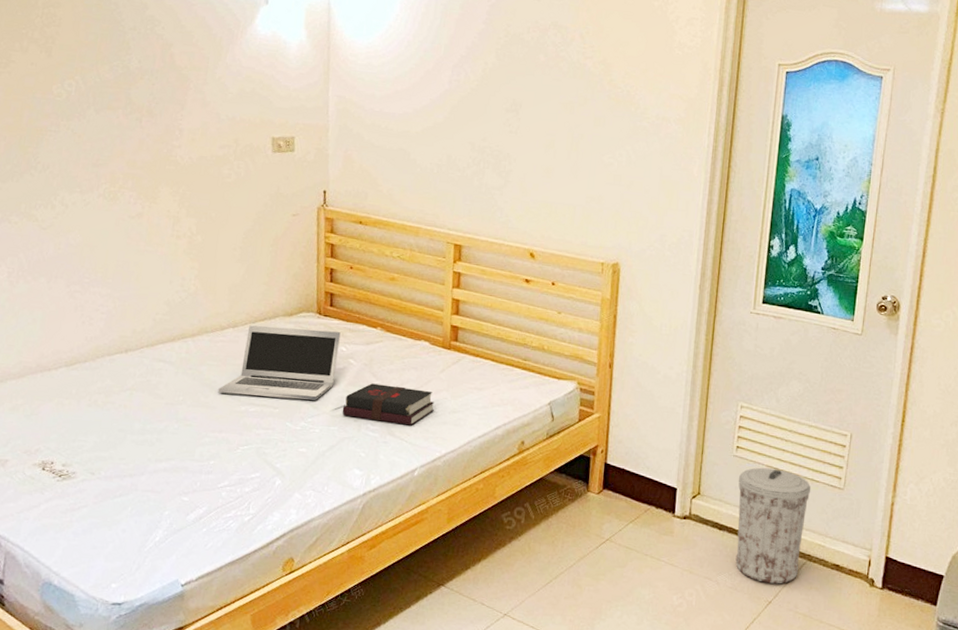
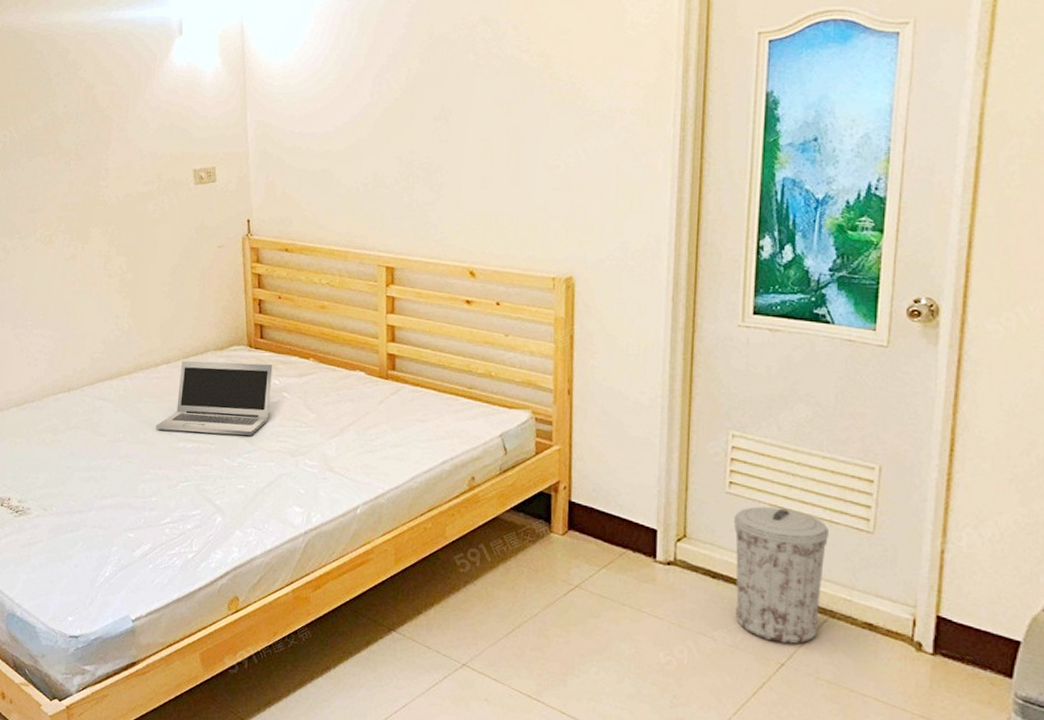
hardback book: present [342,383,435,426] -> none [278,417,375,461]

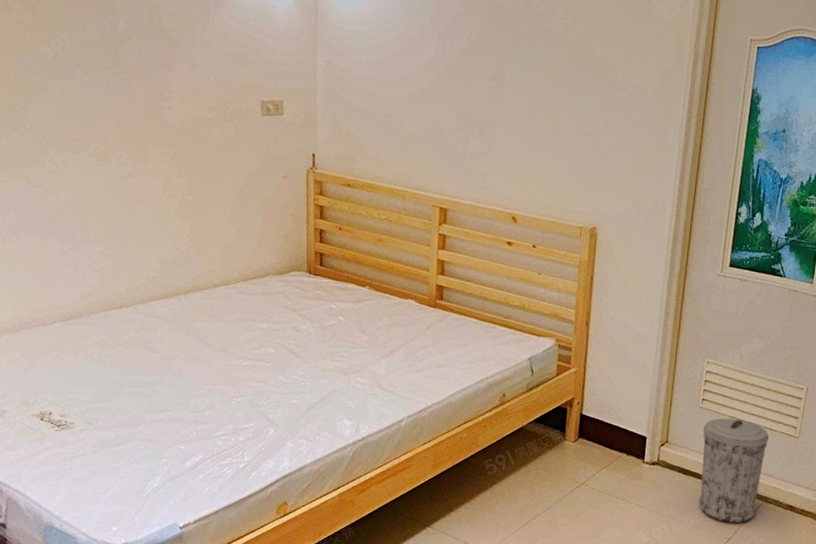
laptop: present [156,361,273,436] -> none [211,283,330,355]

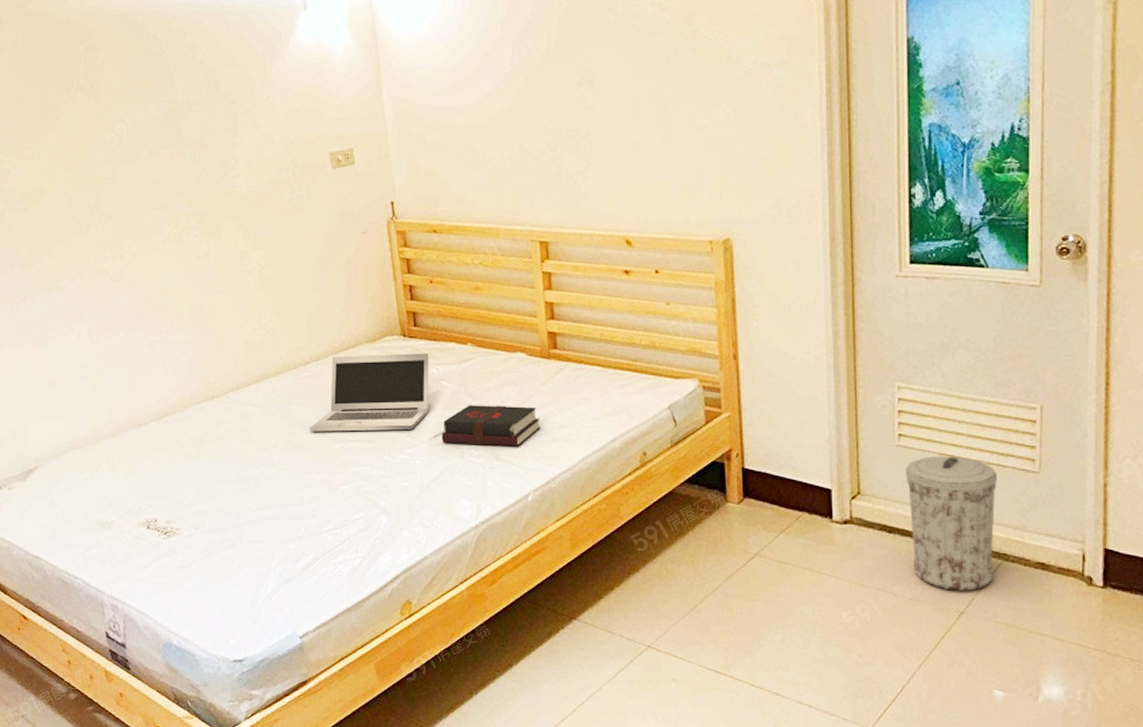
laptop: none [211,283,330,355] -> present [309,353,429,432]
hardback book: none [332,339,421,379] -> present [441,405,541,447]

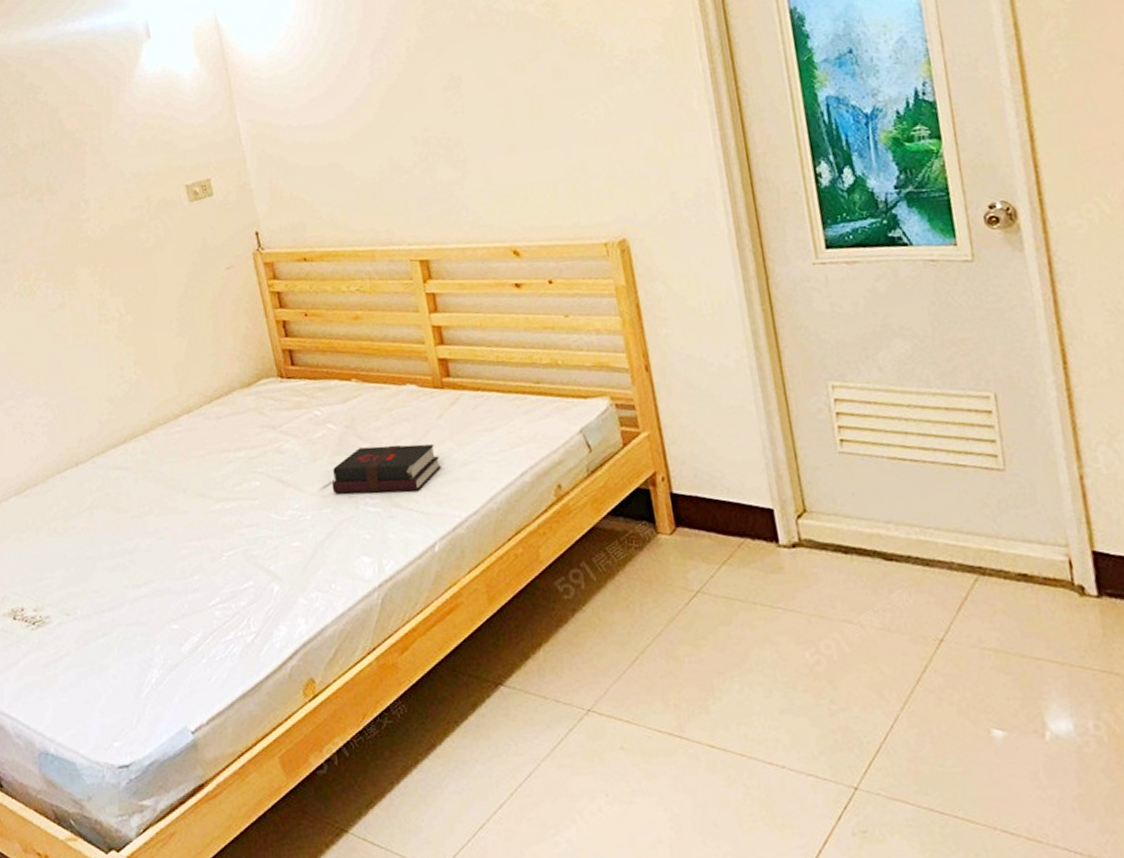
laptop: present [309,353,429,432] -> none [185,394,315,493]
trash can: present [905,456,998,591] -> none [853,459,971,615]

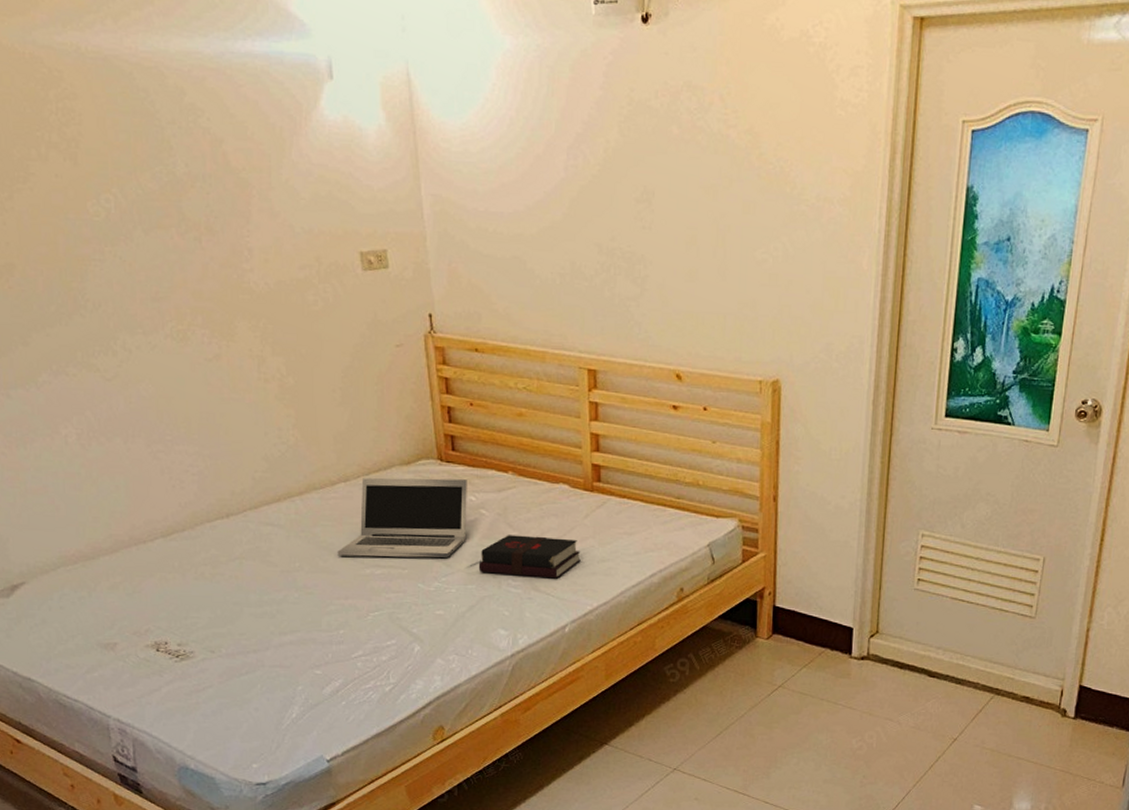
laptop: none [185,394,315,493] -> present [337,477,467,558]

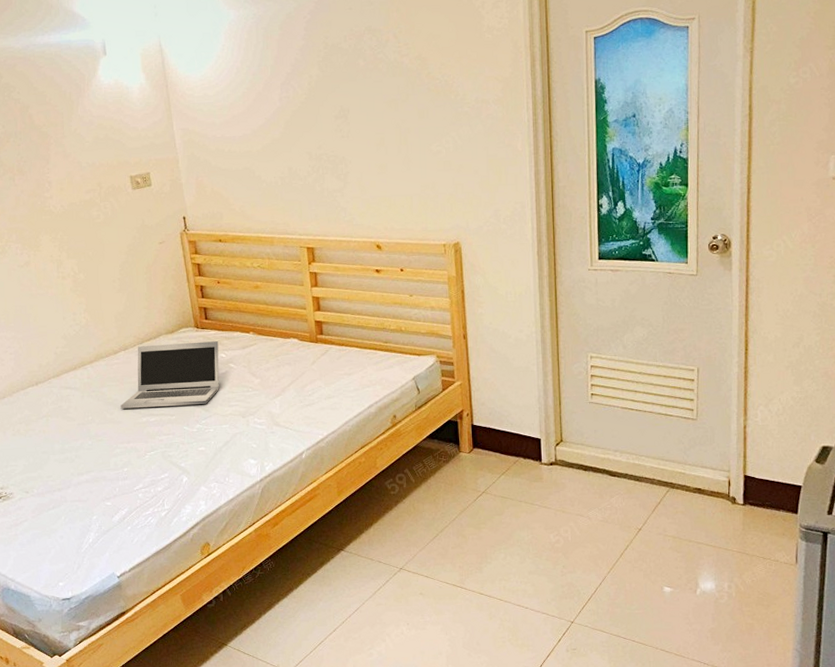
hardback book: present [478,535,581,579] -> none [230,381,311,415]

